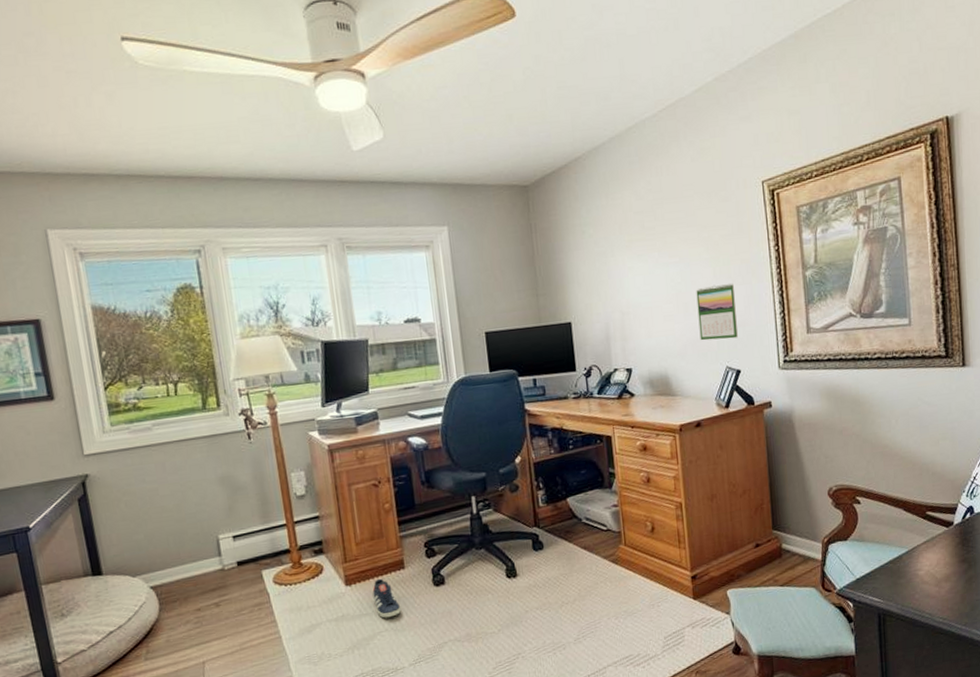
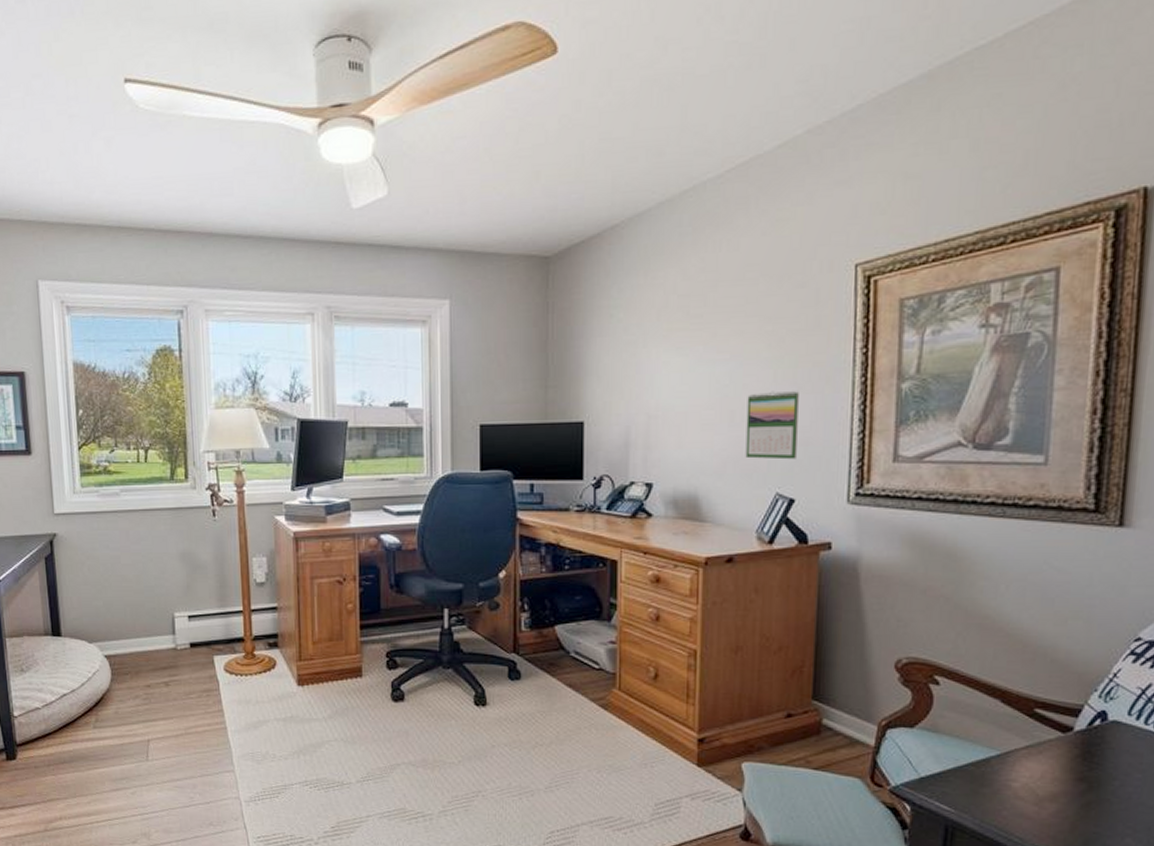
sneaker: present [372,578,402,618] -> none [325,683,354,727]

